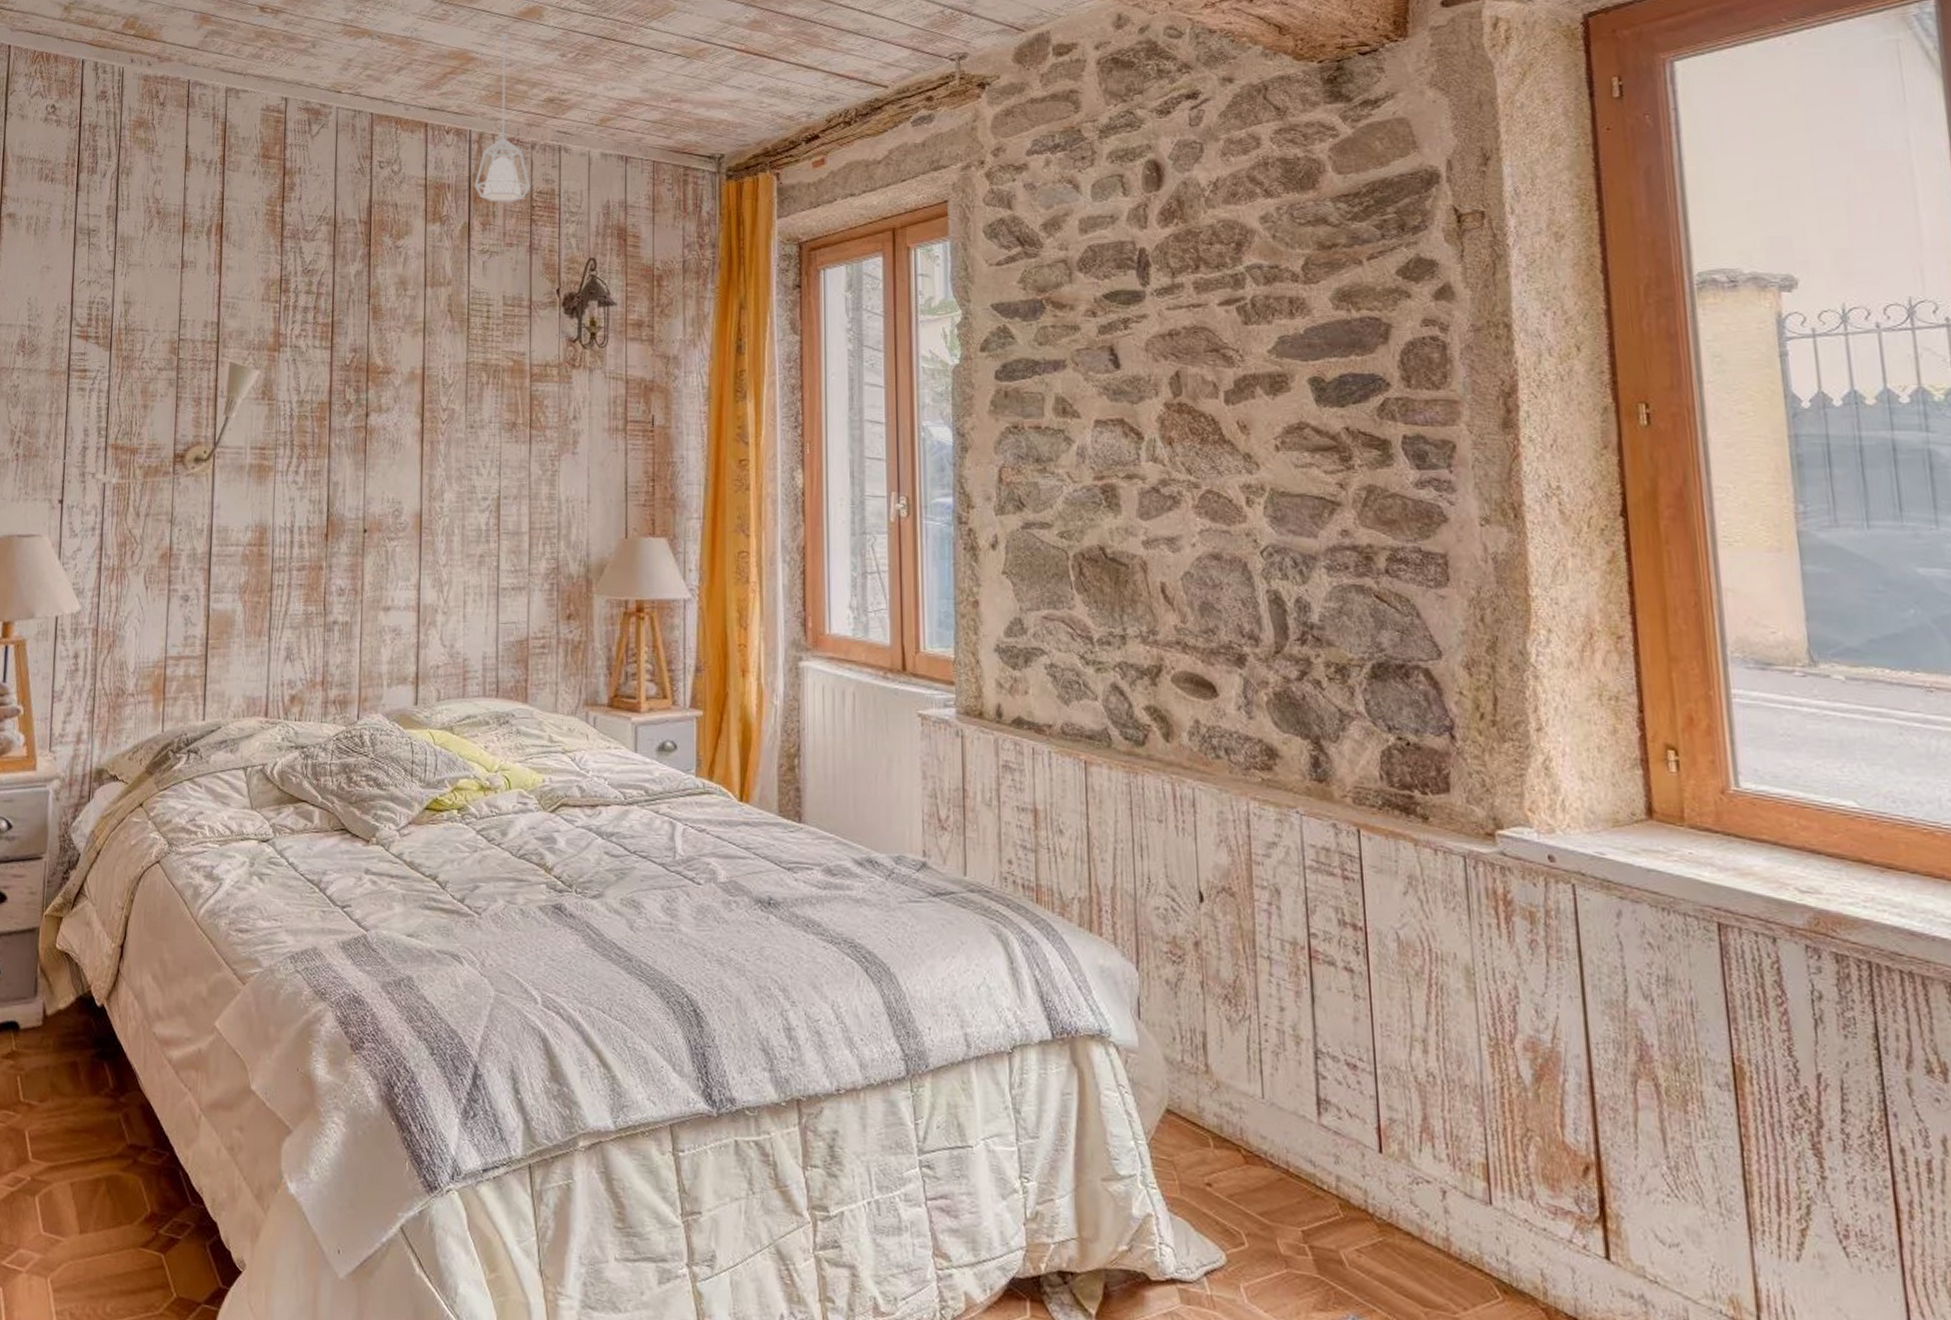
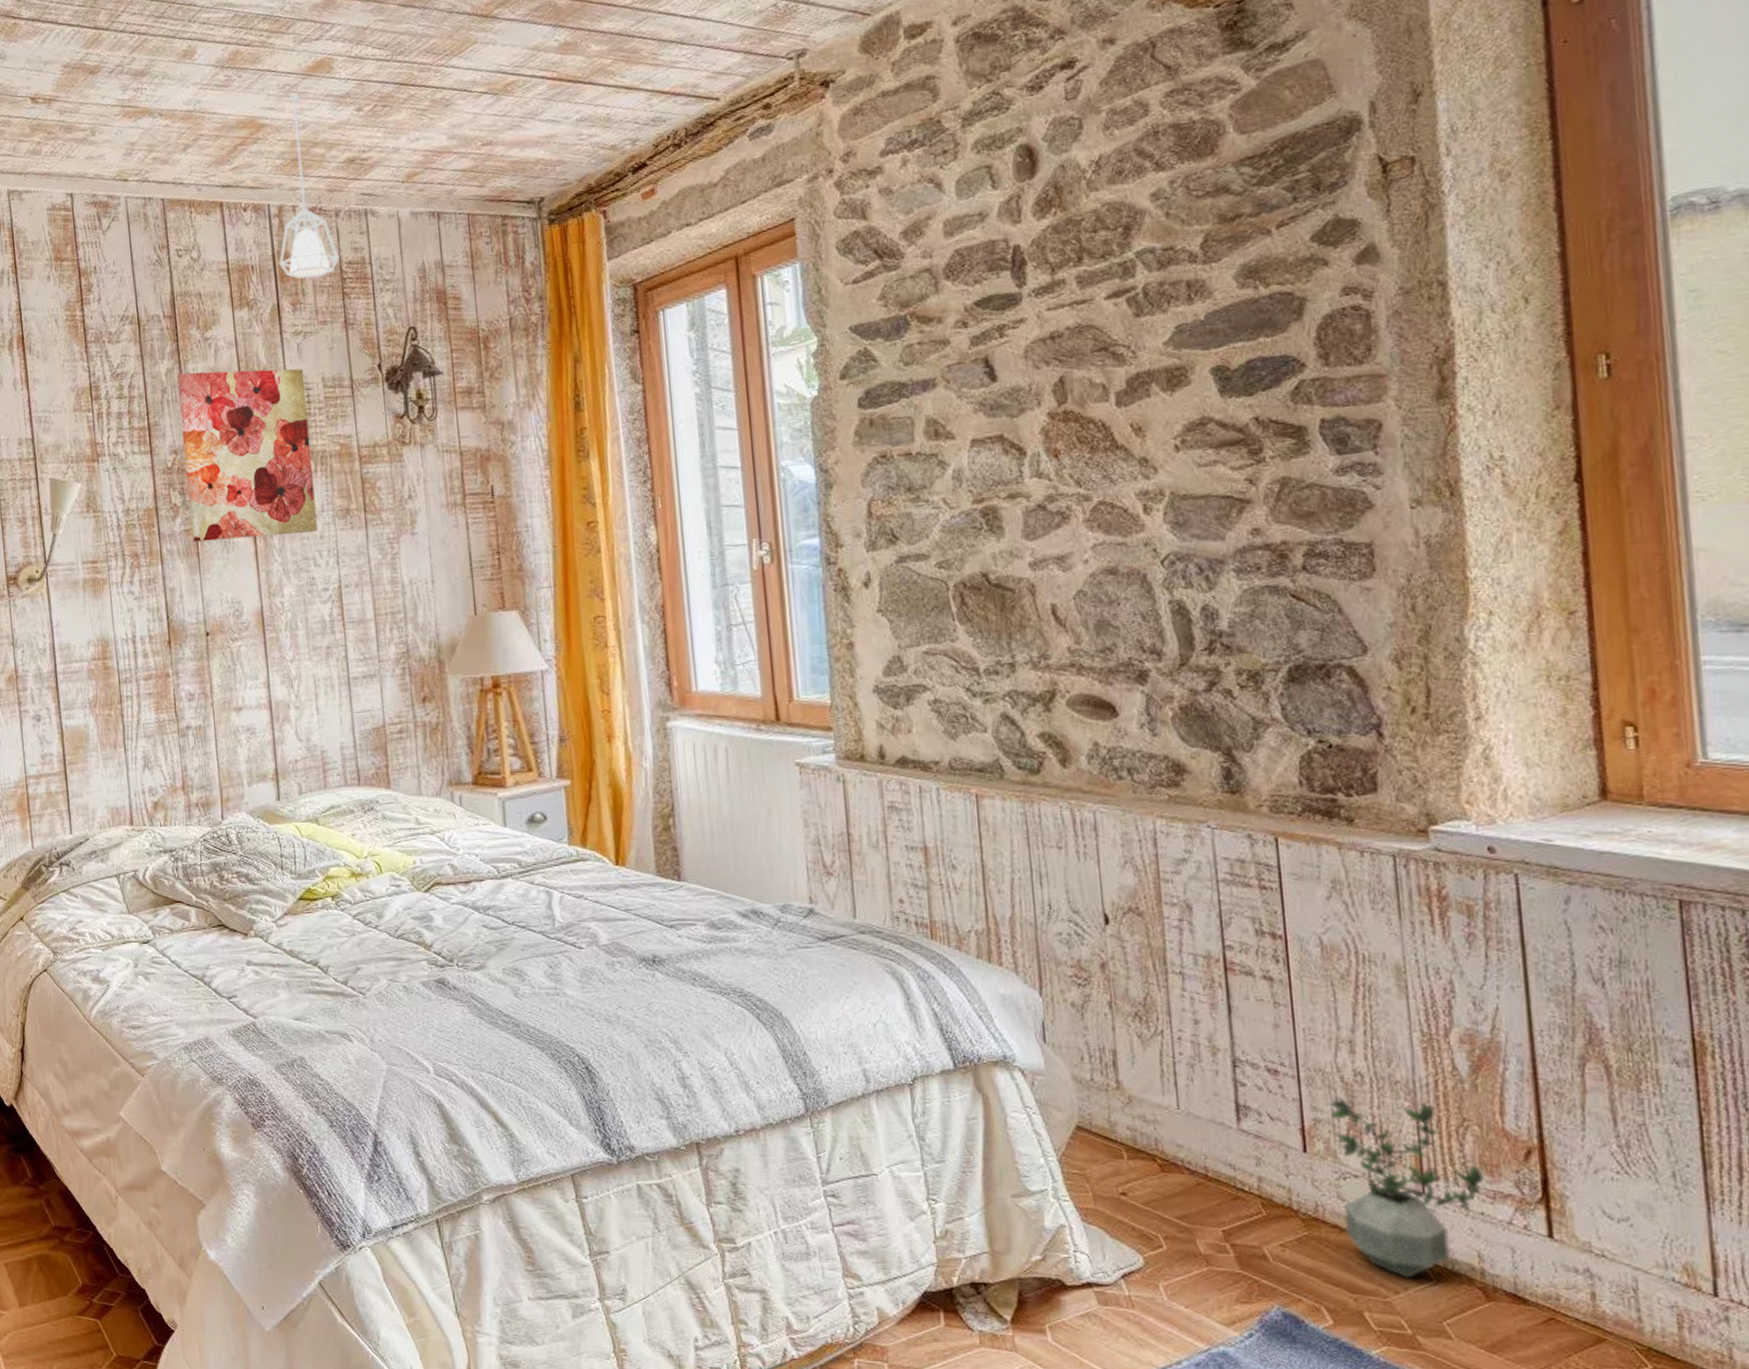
wall art: none [360,276,486,441] -> present [177,368,317,542]
potted plant: none [1403,1095,1547,1295] -> present [1328,1095,1485,1279]

